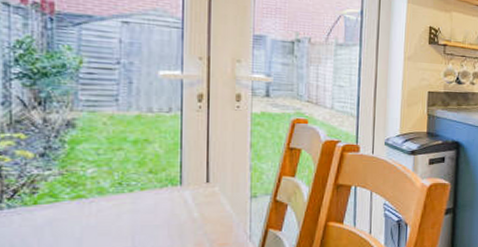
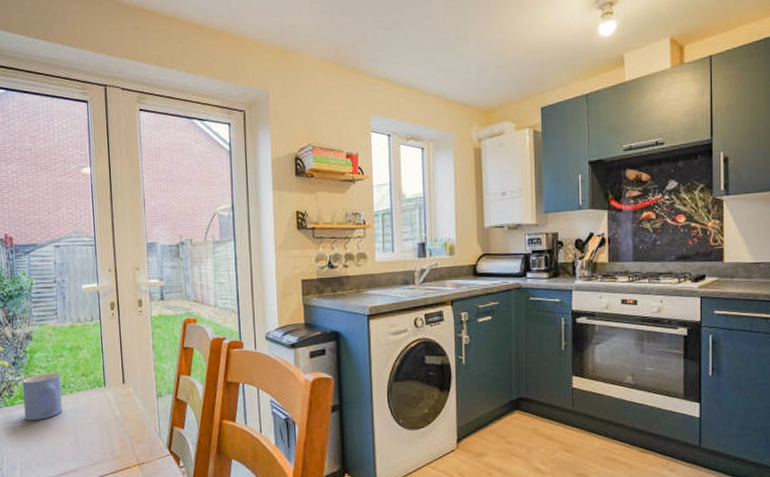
mug: none [54,167,116,224] -> present [22,372,62,421]

